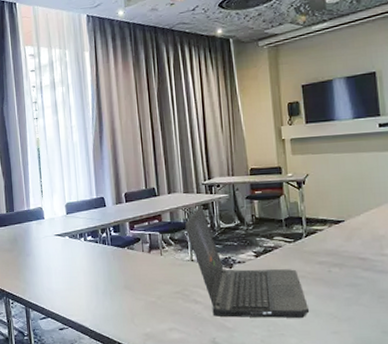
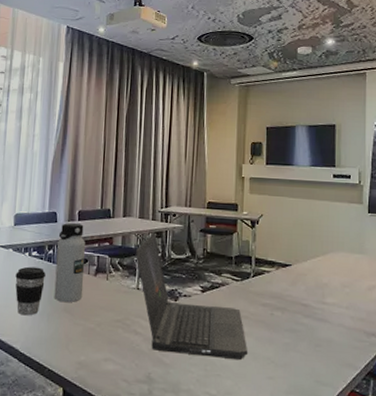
coffee cup: none [75,250,103,296] -> present [15,266,46,316]
water bottle: none [109,205,140,280] -> present [54,223,85,302]

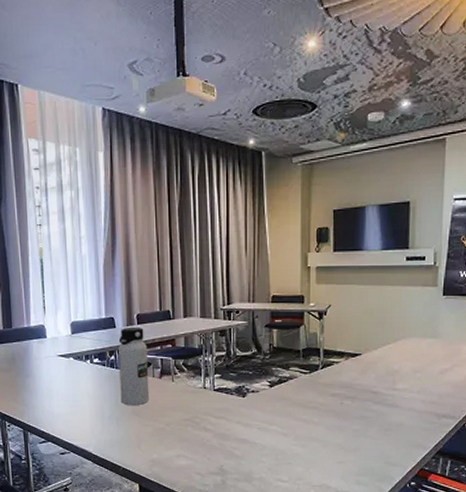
coffee cup: present [15,266,46,316] -> none [79,374,110,421]
laptop computer: present [135,232,248,360] -> none [199,331,319,448]

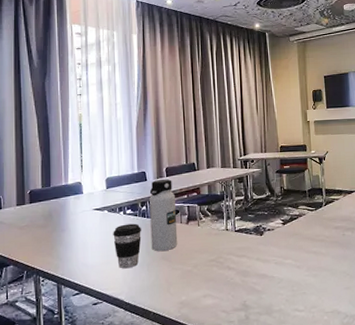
coffee cup: none [79,374,110,421] -> present [113,223,142,269]

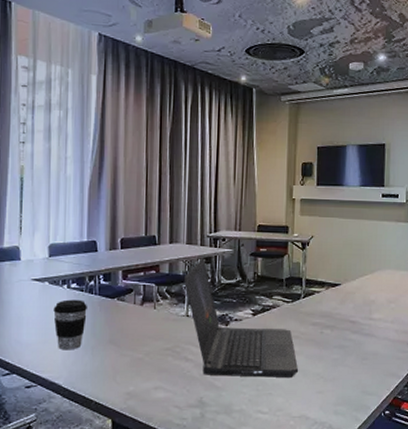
water bottle: present [149,179,178,251] -> none [97,252,130,333]
laptop computer: none [221,178,327,281] -> present [183,258,299,377]

